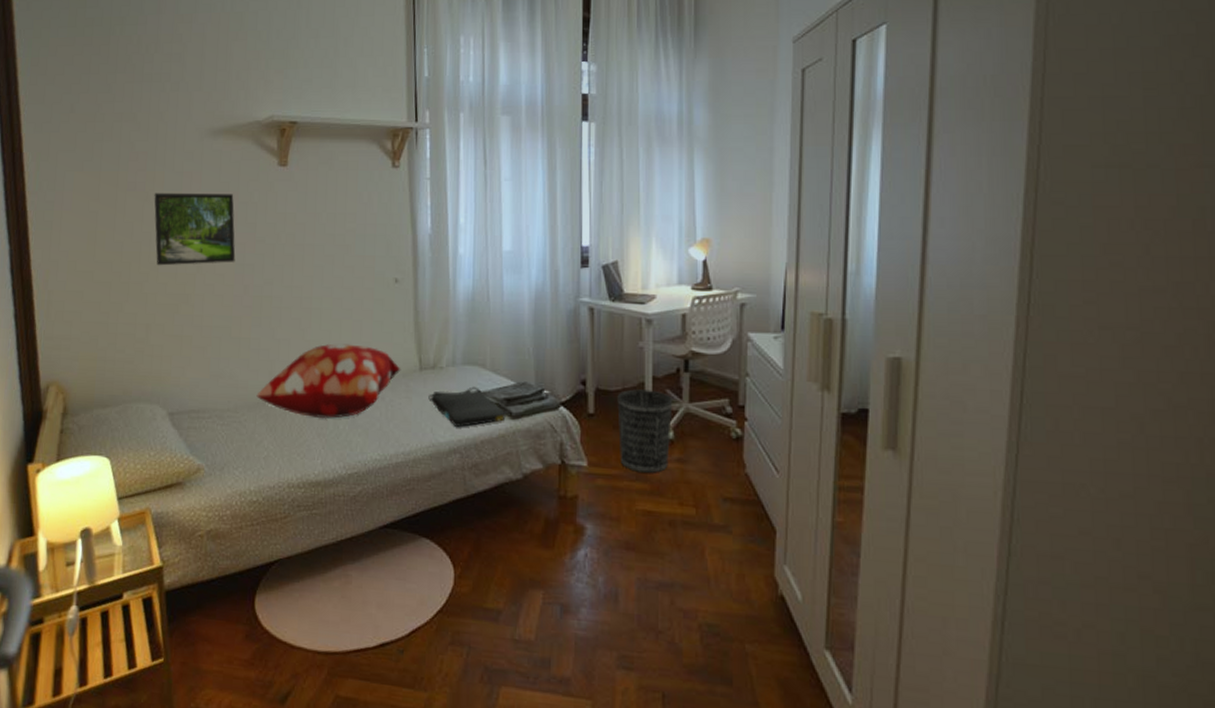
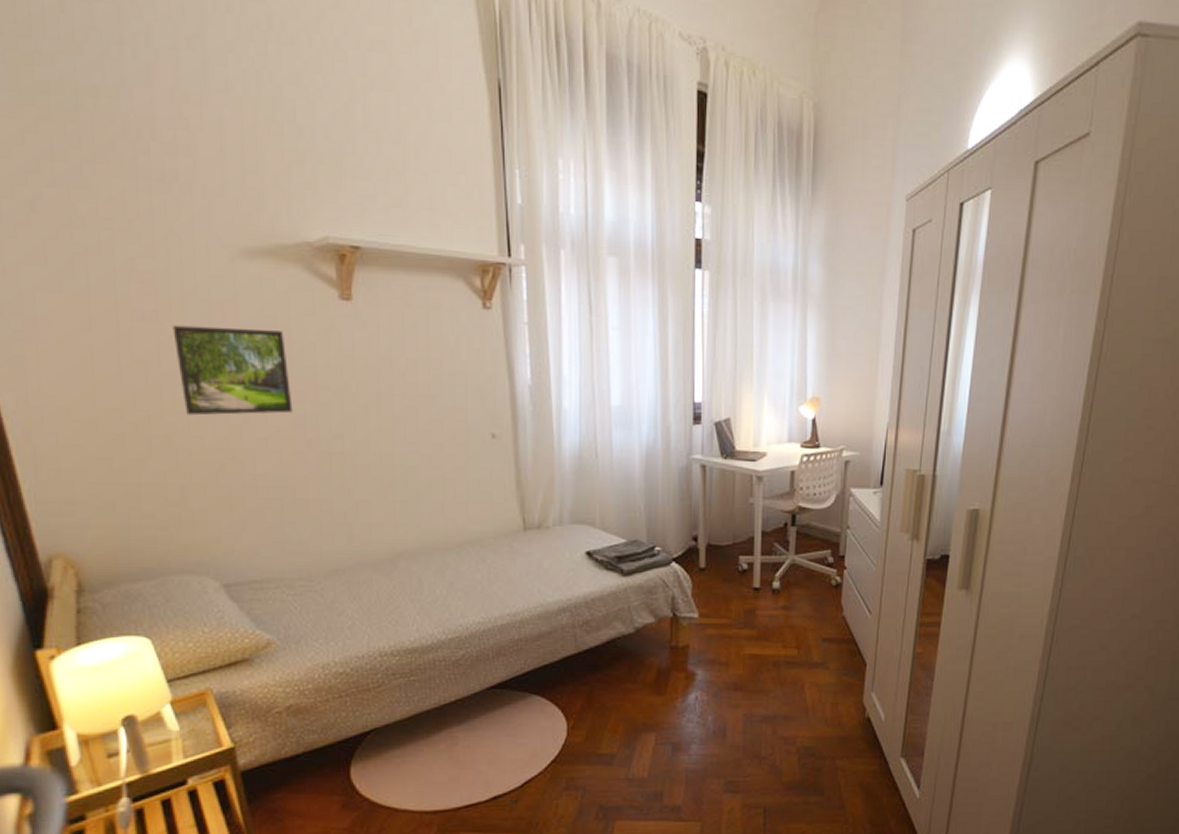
decorative pillow: present [256,343,401,419] -> none [334,504,503,584]
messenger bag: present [428,386,506,427] -> none [534,545,617,586]
wastebasket: present [617,389,673,473] -> none [728,544,781,620]

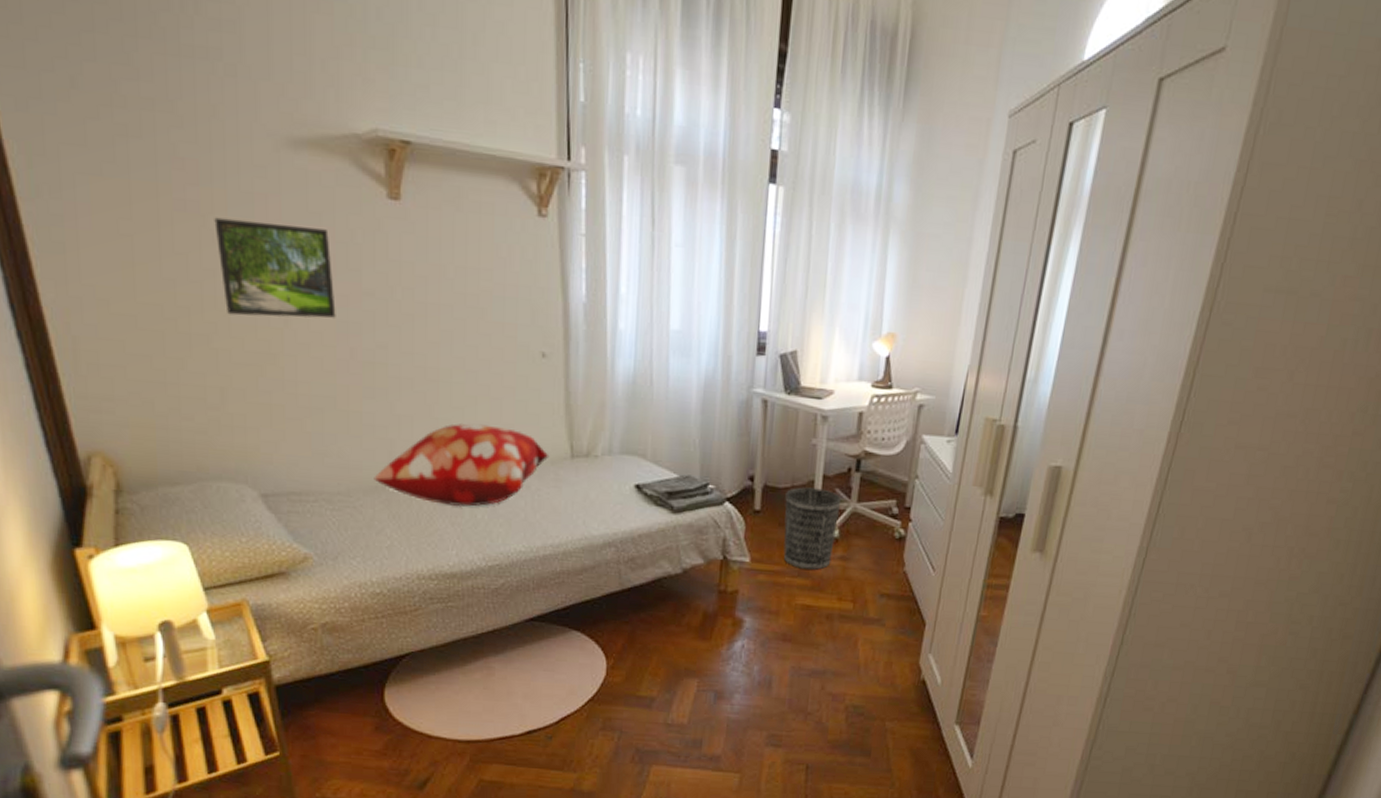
decorative pillow: none [334,504,503,584] -> present [374,423,550,507]
wastebasket: none [728,544,781,620] -> present [783,487,842,570]

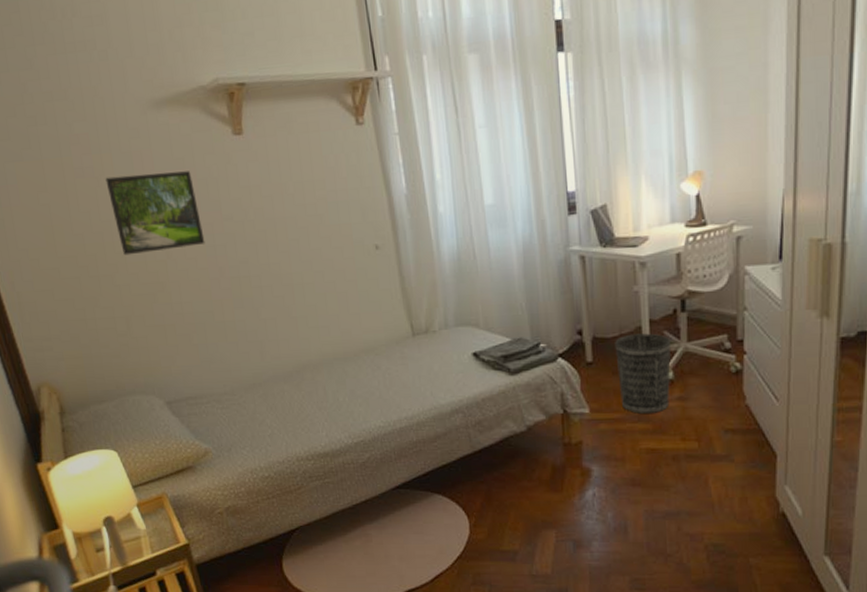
decorative pillow: present [374,423,550,507] -> none [251,316,394,393]

